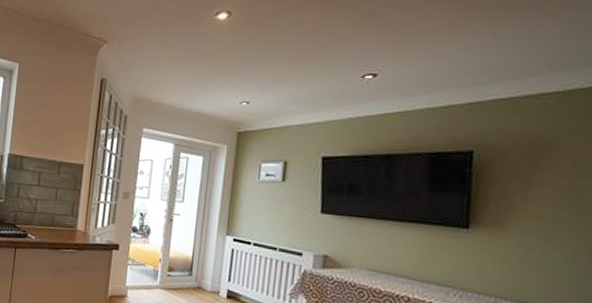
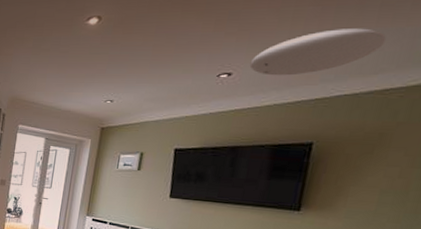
ceiling light: none [395,29,535,78] -> present [249,28,387,76]

